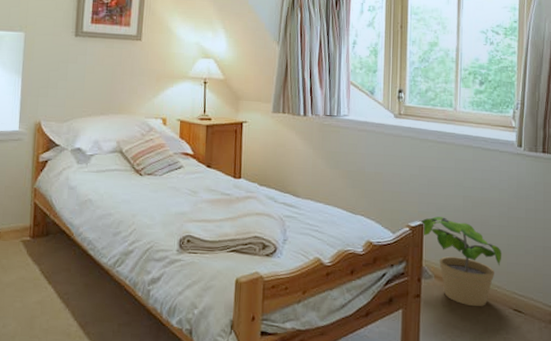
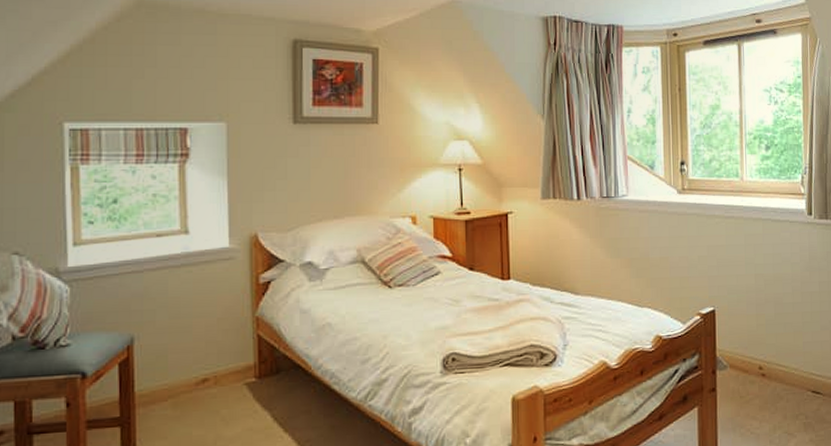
potted plant: present [420,216,502,307] -> none [711,300,798,394]

